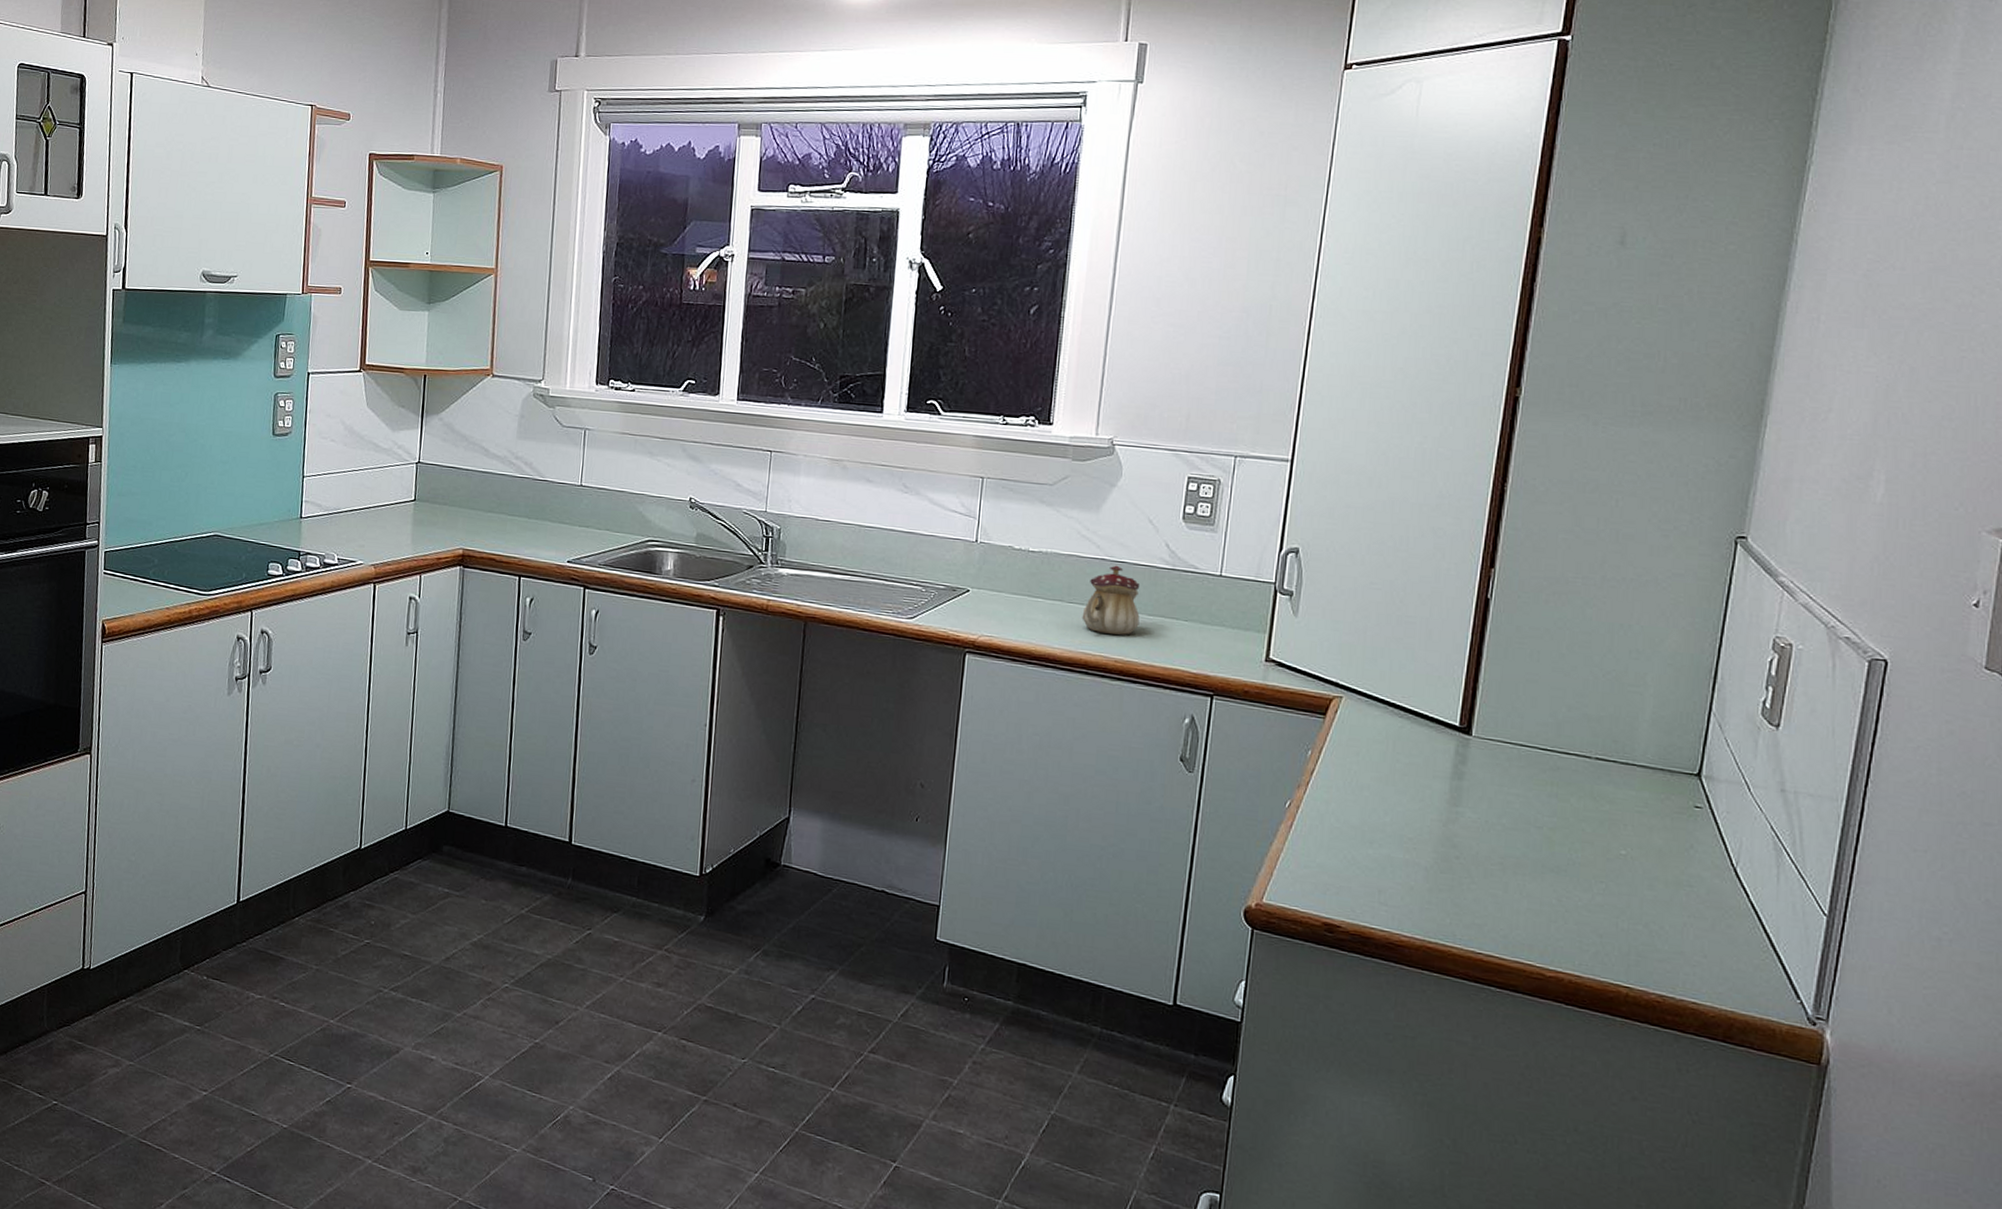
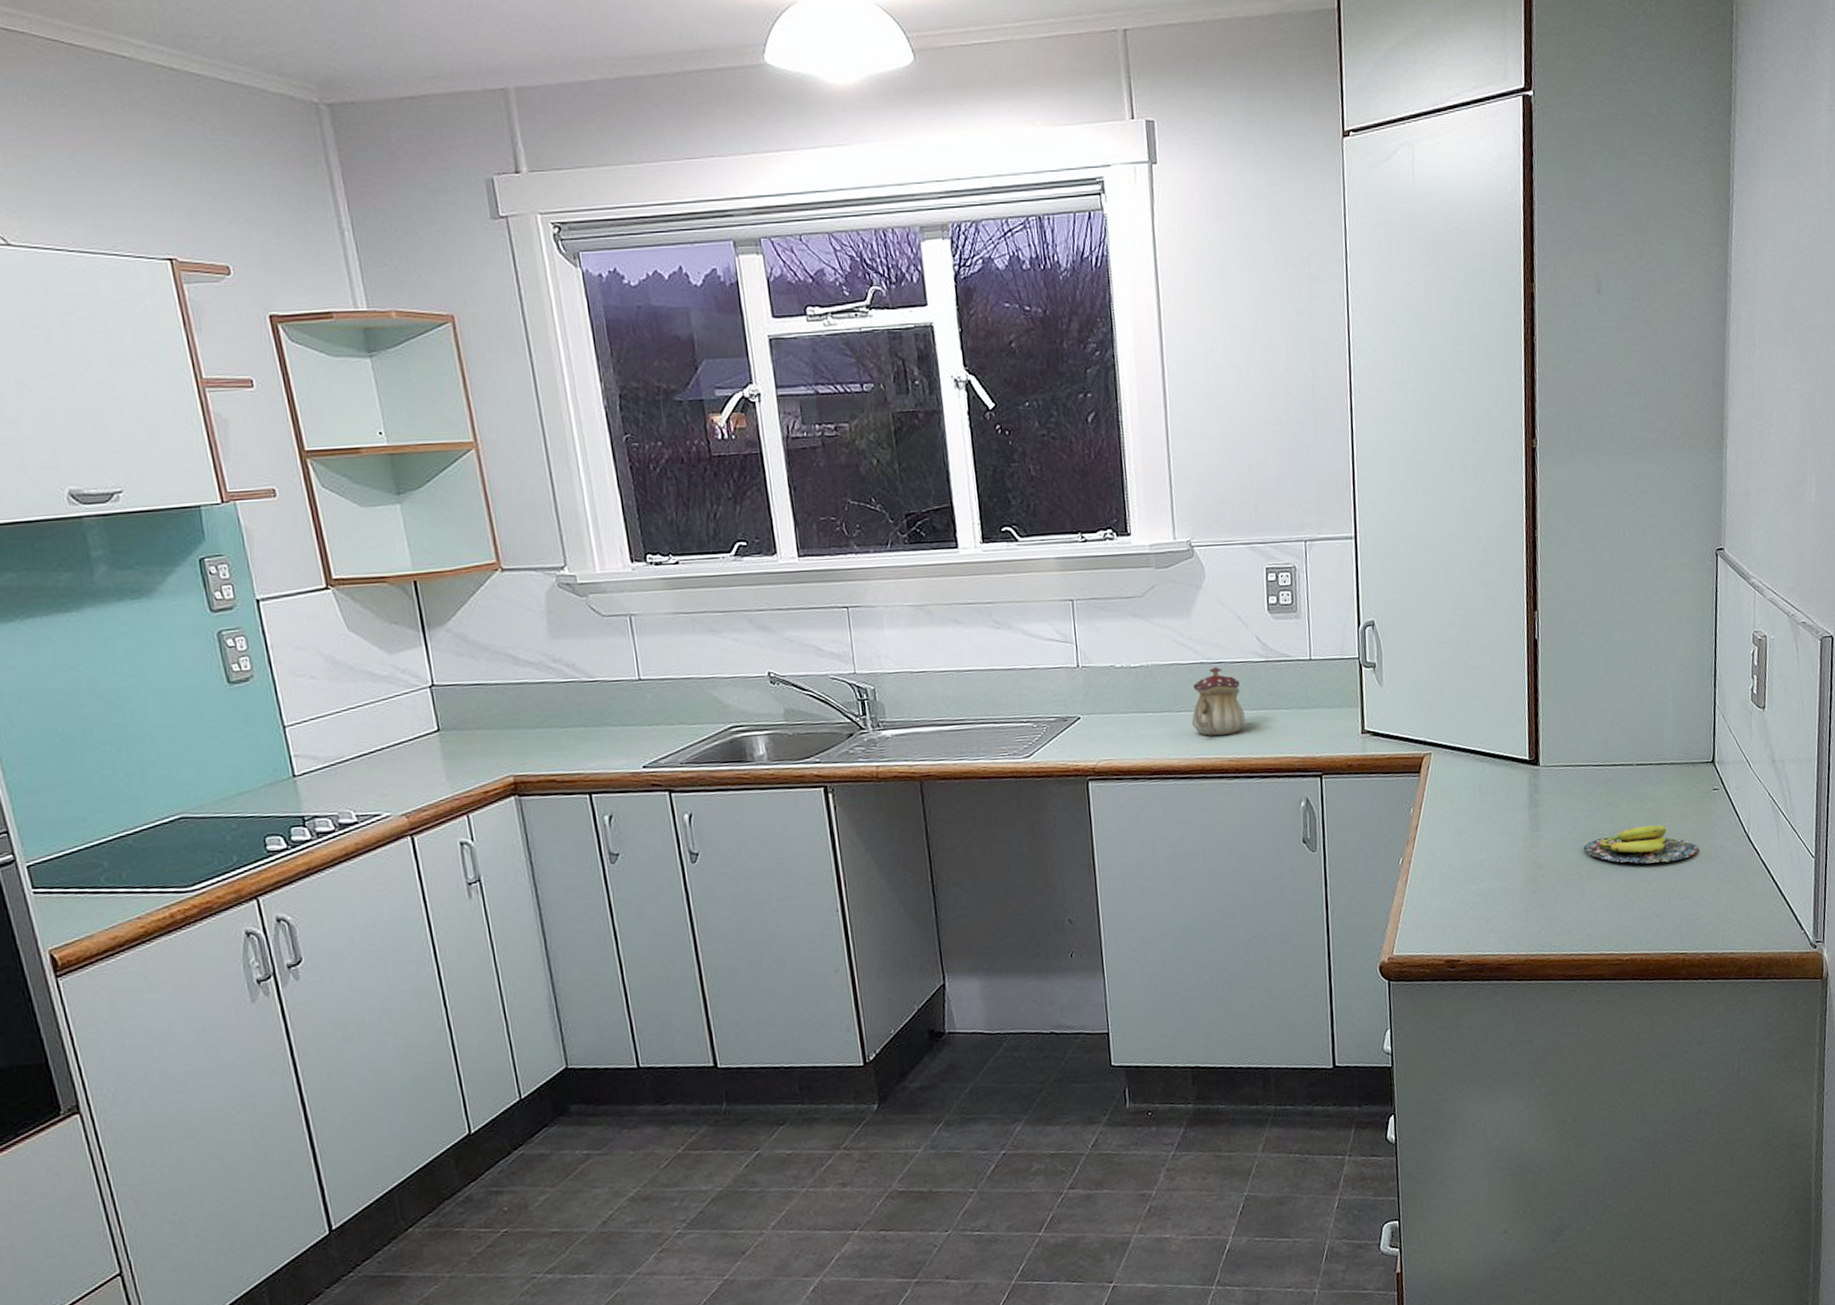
banana: none [1513,828,1665,879] -> present [1583,824,1698,864]

